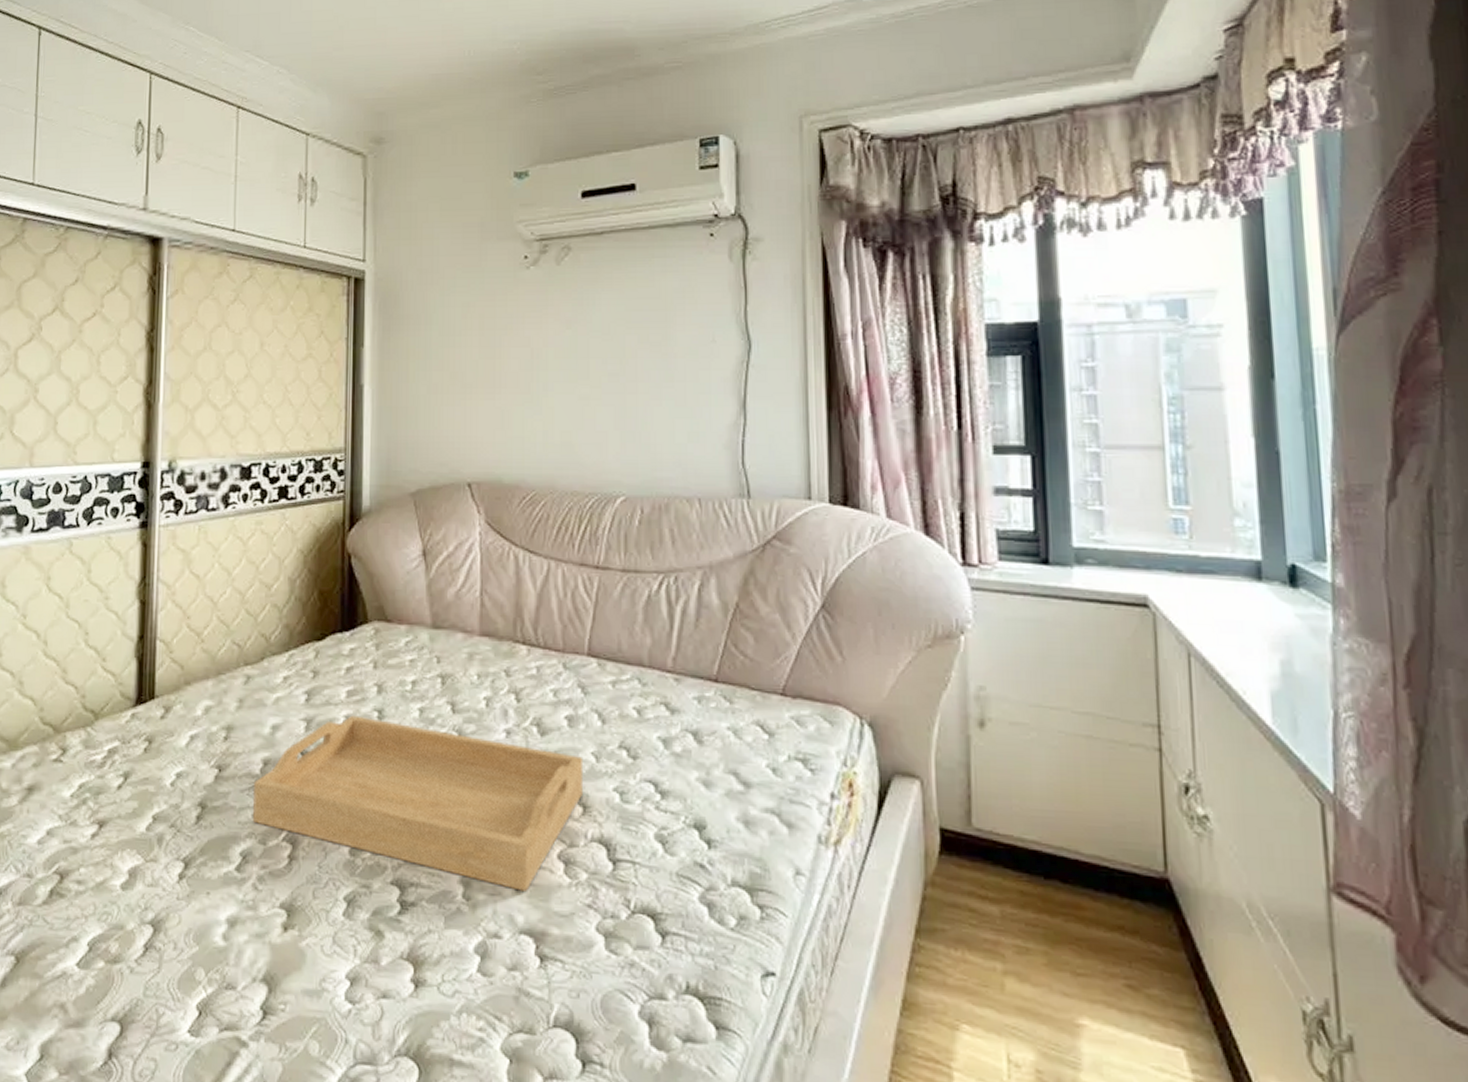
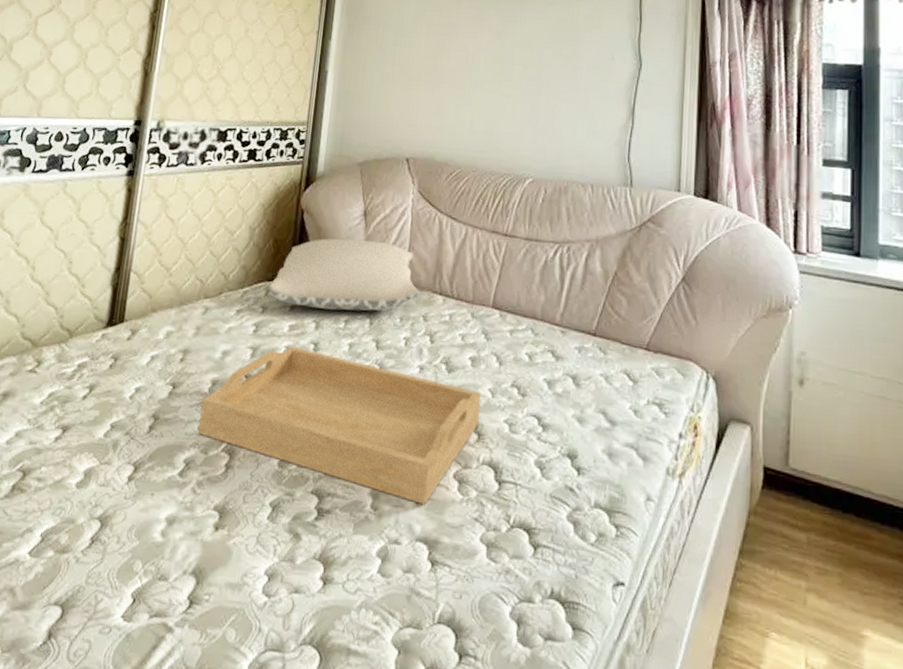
pillow: none [318,584,496,670] -> present [268,238,418,312]

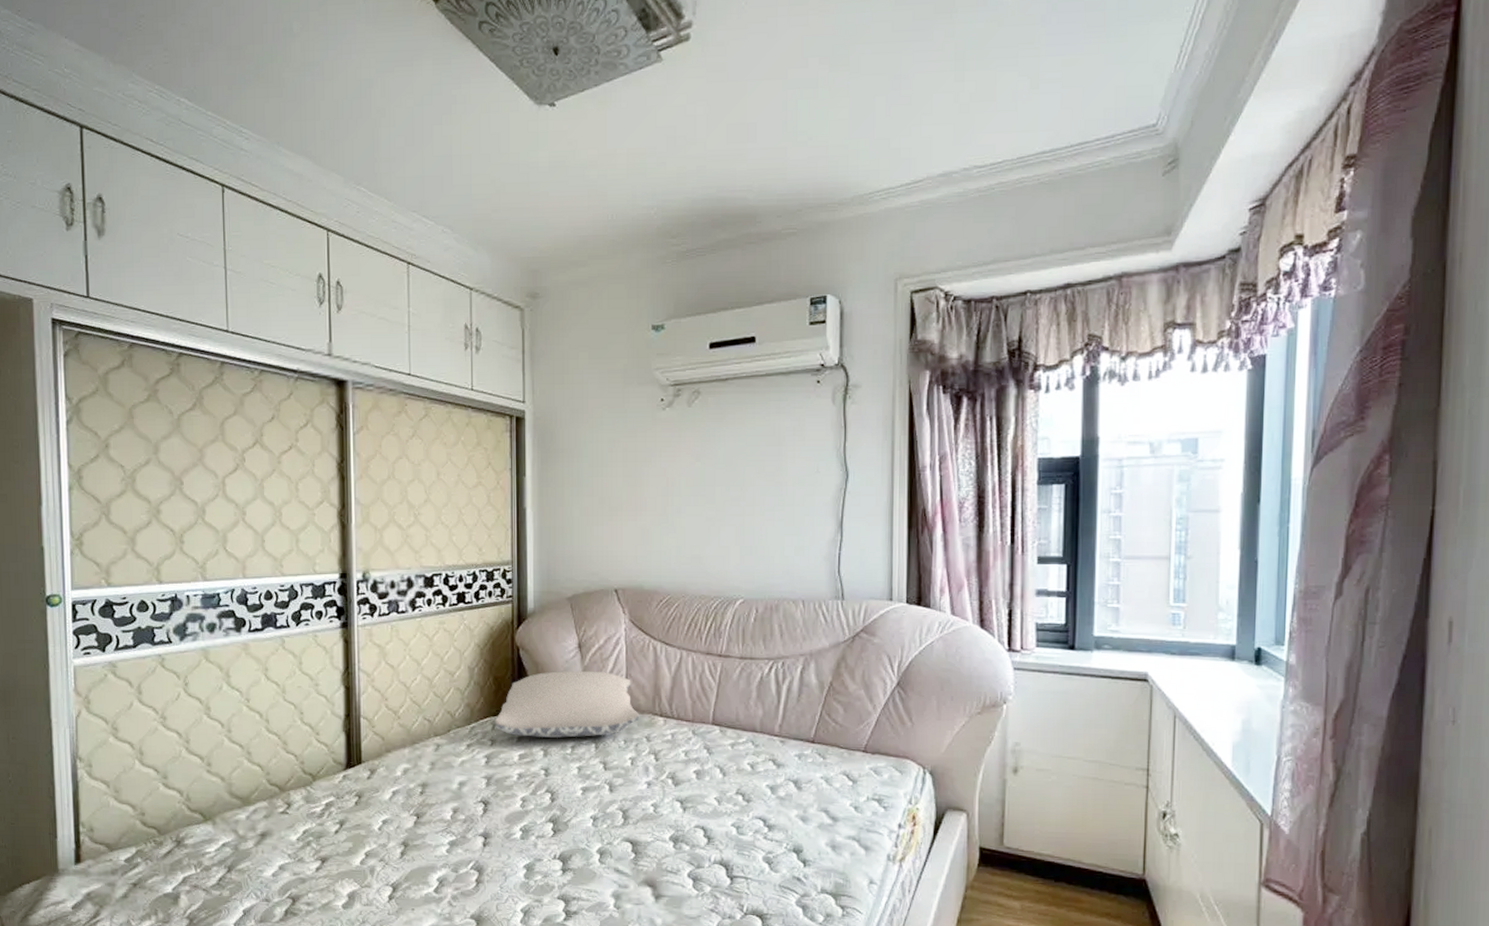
serving tray: present [198,346,482,505] -> none [446,773,708,901]

